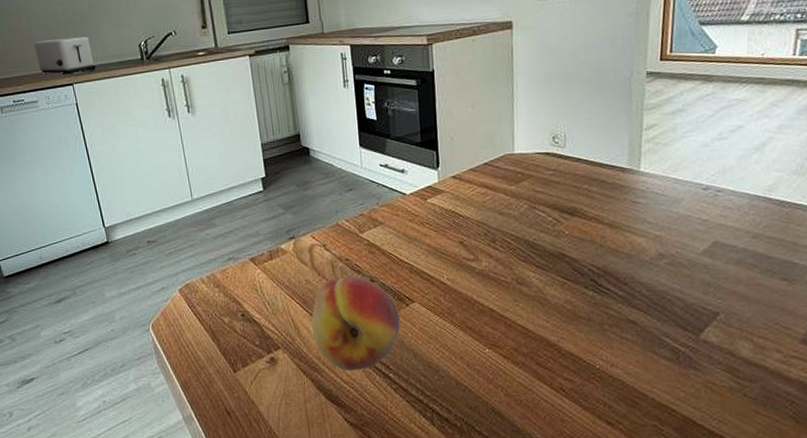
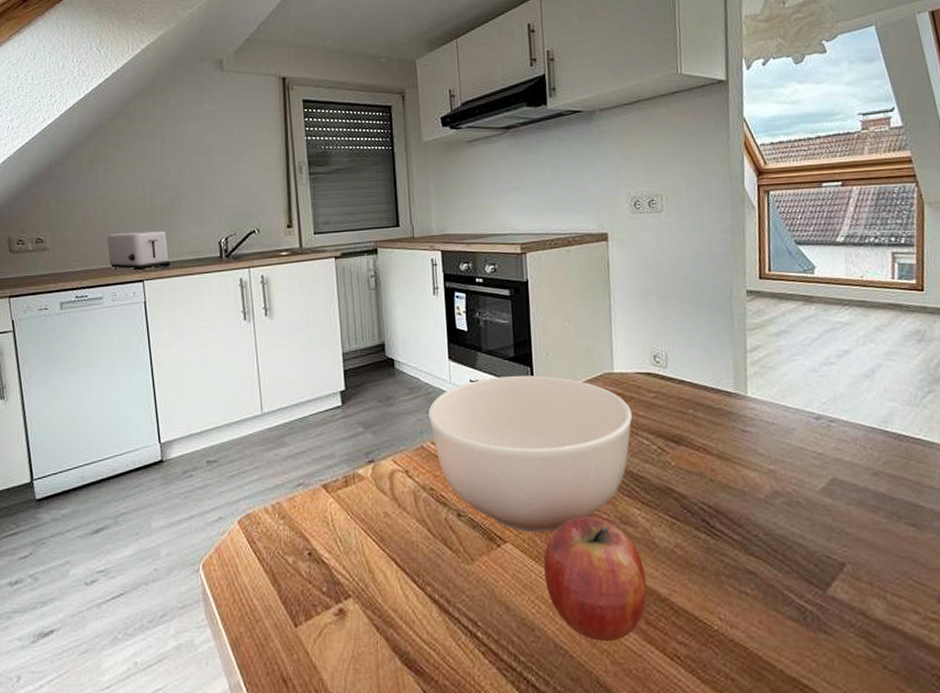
fruit: present [311,276,400,371] -> none [389,509,491,628]
bowl: none [342,158,531,294] -> present [428,375,633,533]
fruit: none [447,278,538,379] -> present [543,515,647,641]

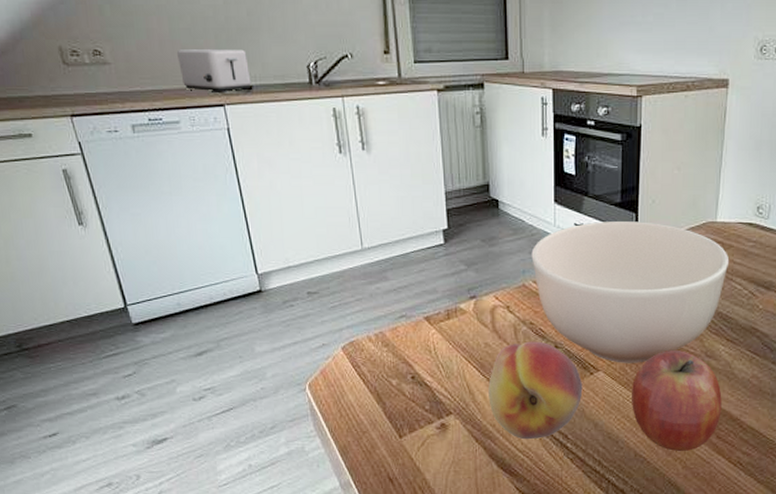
fruit: none [389,509,491,628] -> present [488,341,583,440]

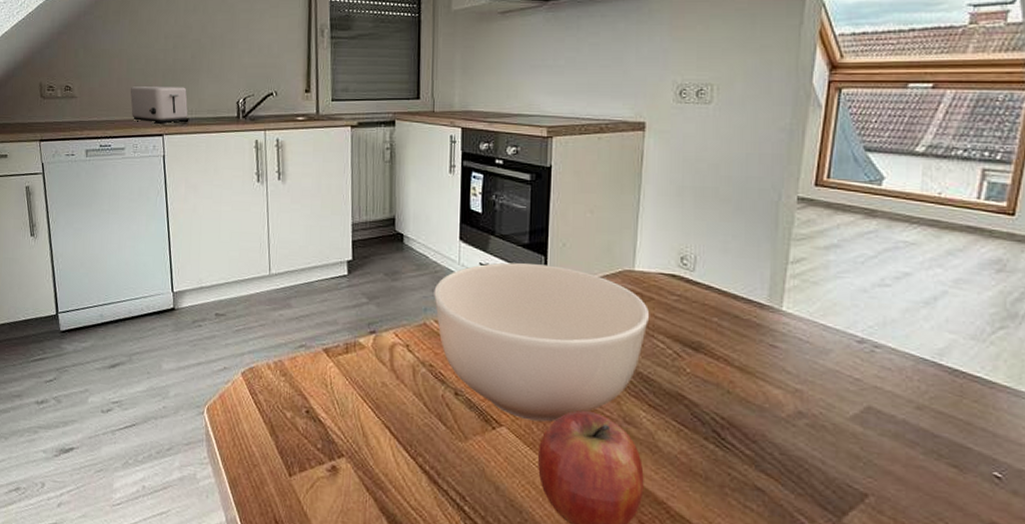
fruit: present [488,341,583,440] -> none [382,385,484,497]

